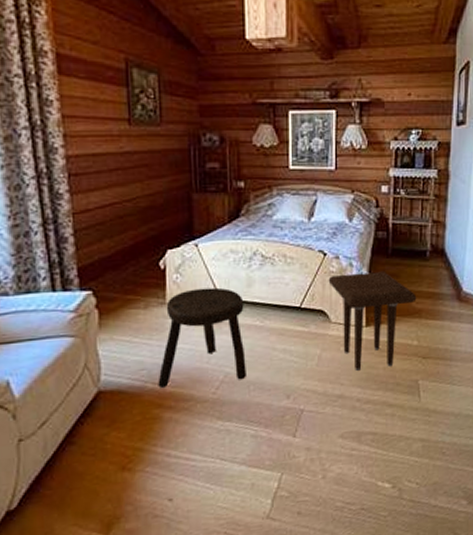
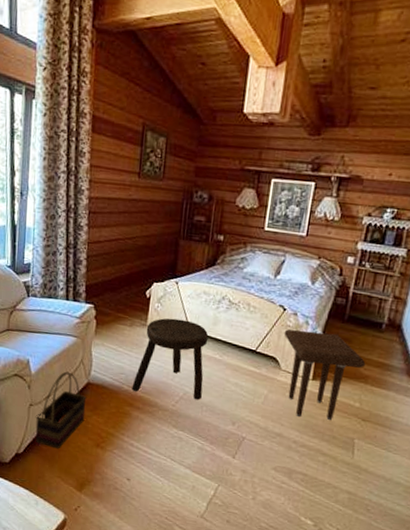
basket: none [29,383,101,489] -> present [35,371,87,449]

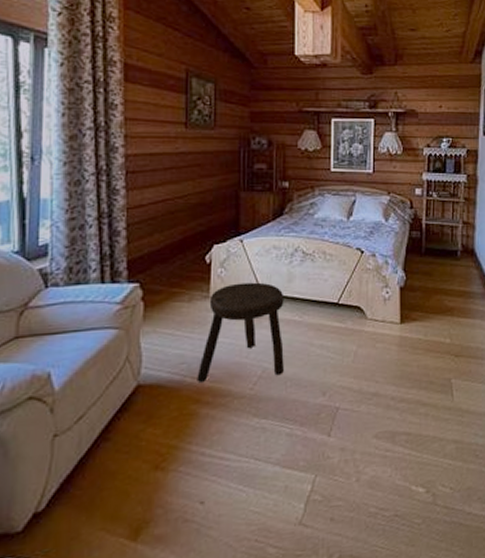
basket: present [35,371,87,449] -> none [62,376,137,489]
side table: present [284,329,366,421] -> none [365,270,449,369]

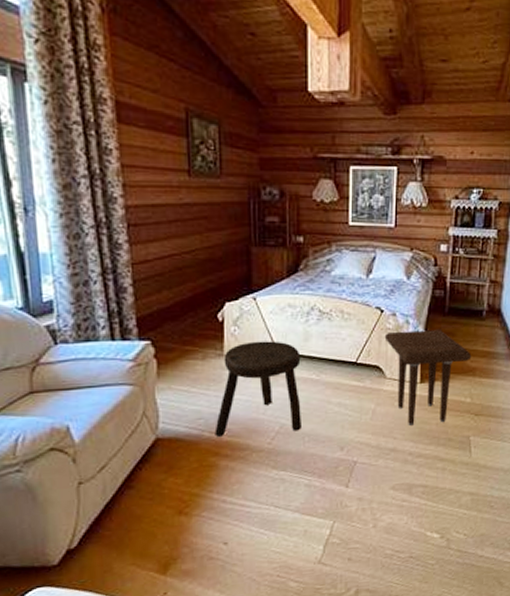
side table: none [365,270,449,369] -> present [384,330,472,427]

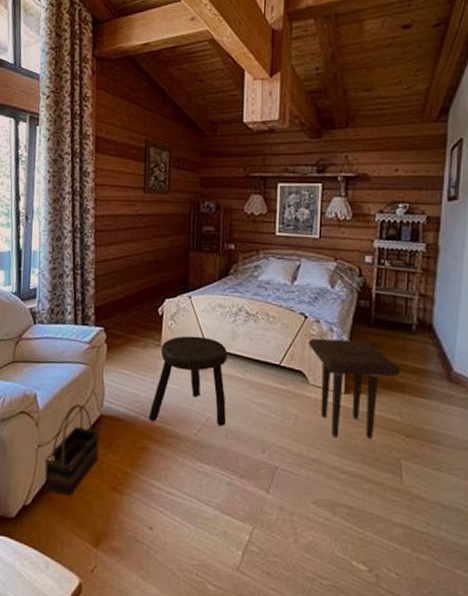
basket: none [88,430,158,530] -> present [44,404,100,497]

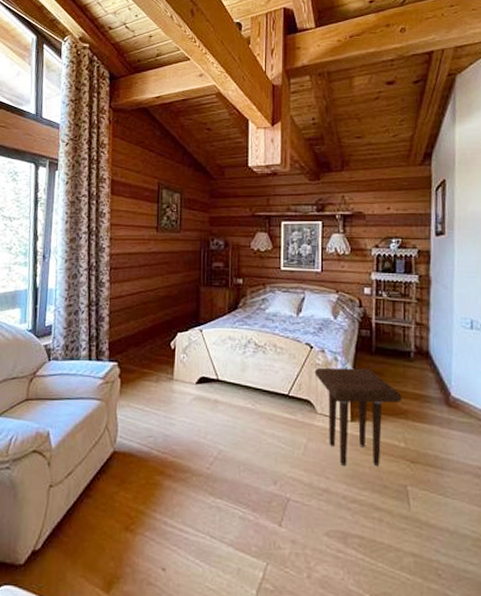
basket: present [44,404,100,497] -> none [55,441,113,539]
stool: present [148,336,228,427] -> none [161,368,238,459]

